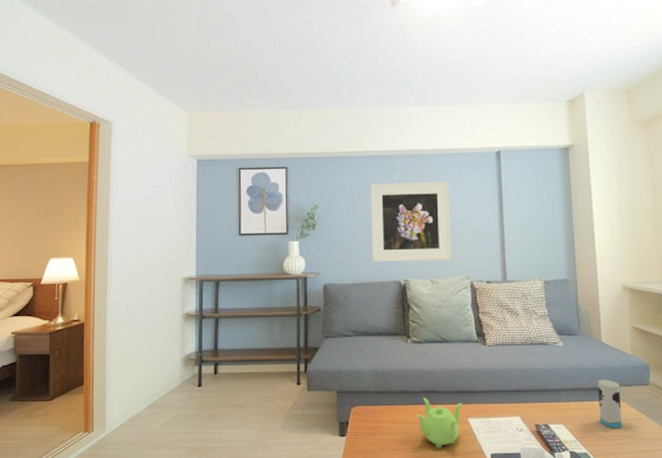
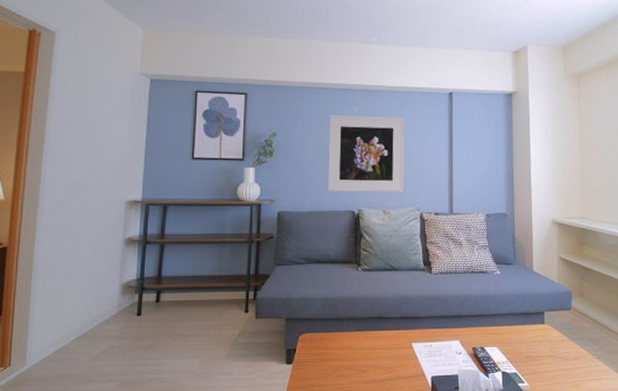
teapot: present [416,397,462,449] -> none [363,324,407,374]
cup: present [597,379,622,428] -> none [528,305,548,350]

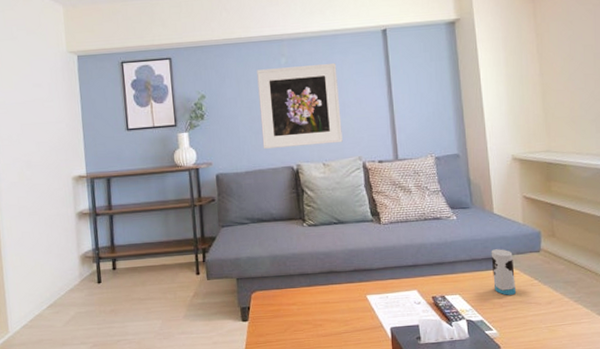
cup: none [528,305,548,350] -> present [491,249,516,295]

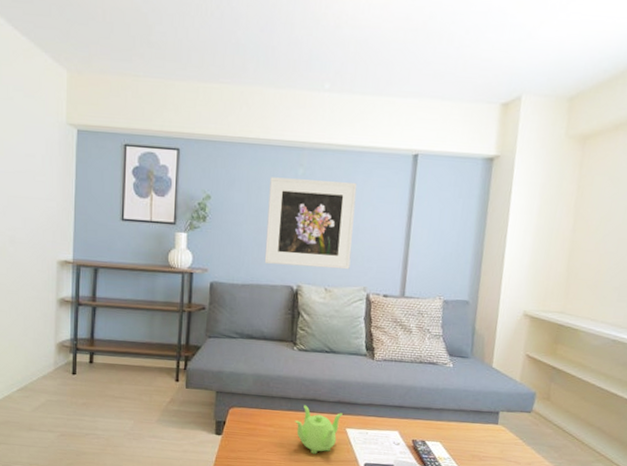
teapot: none [316,278,361,327] -> present [295,405,343,455]
cup: present [491,249,516,295] -> none [477,403,503,451]

